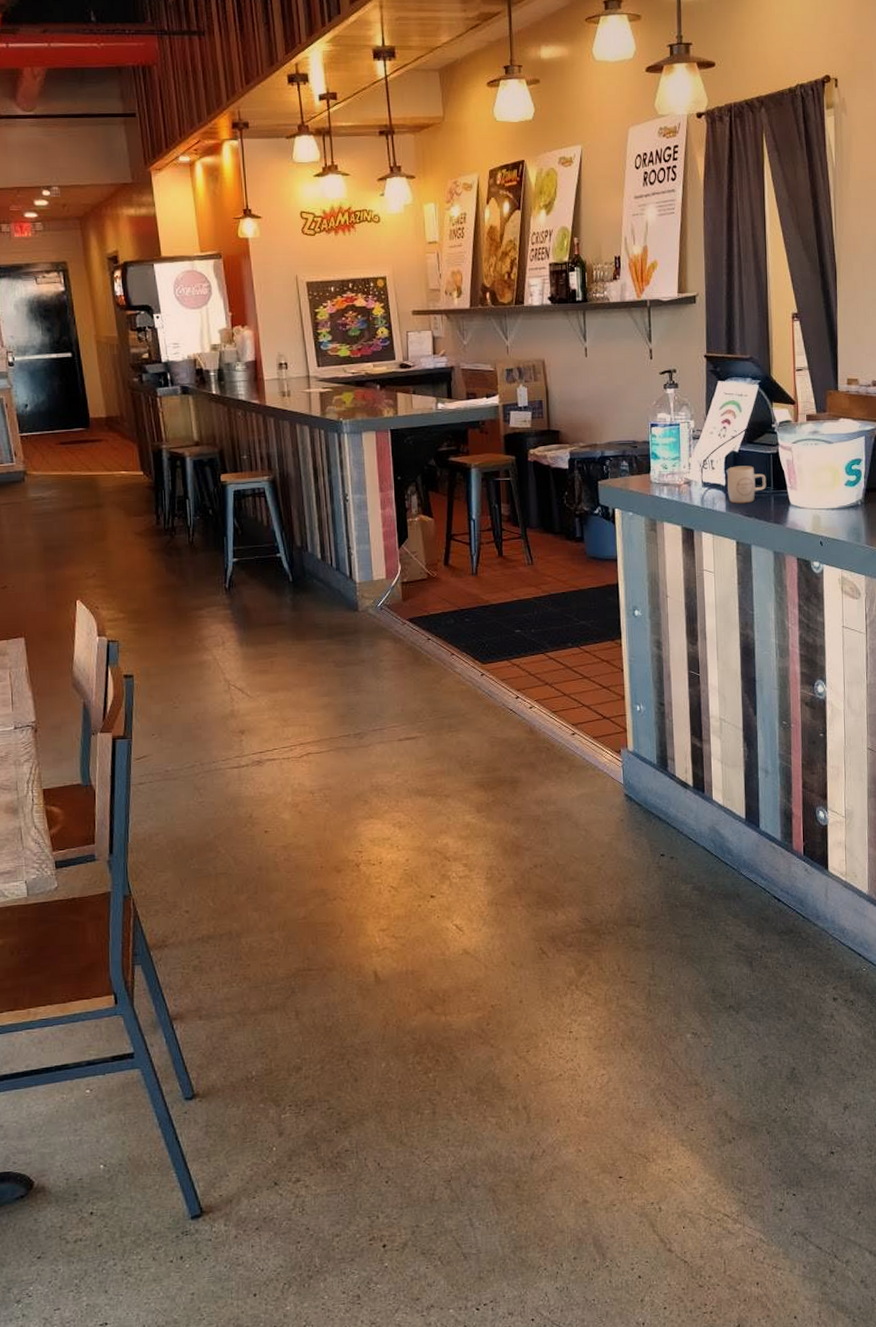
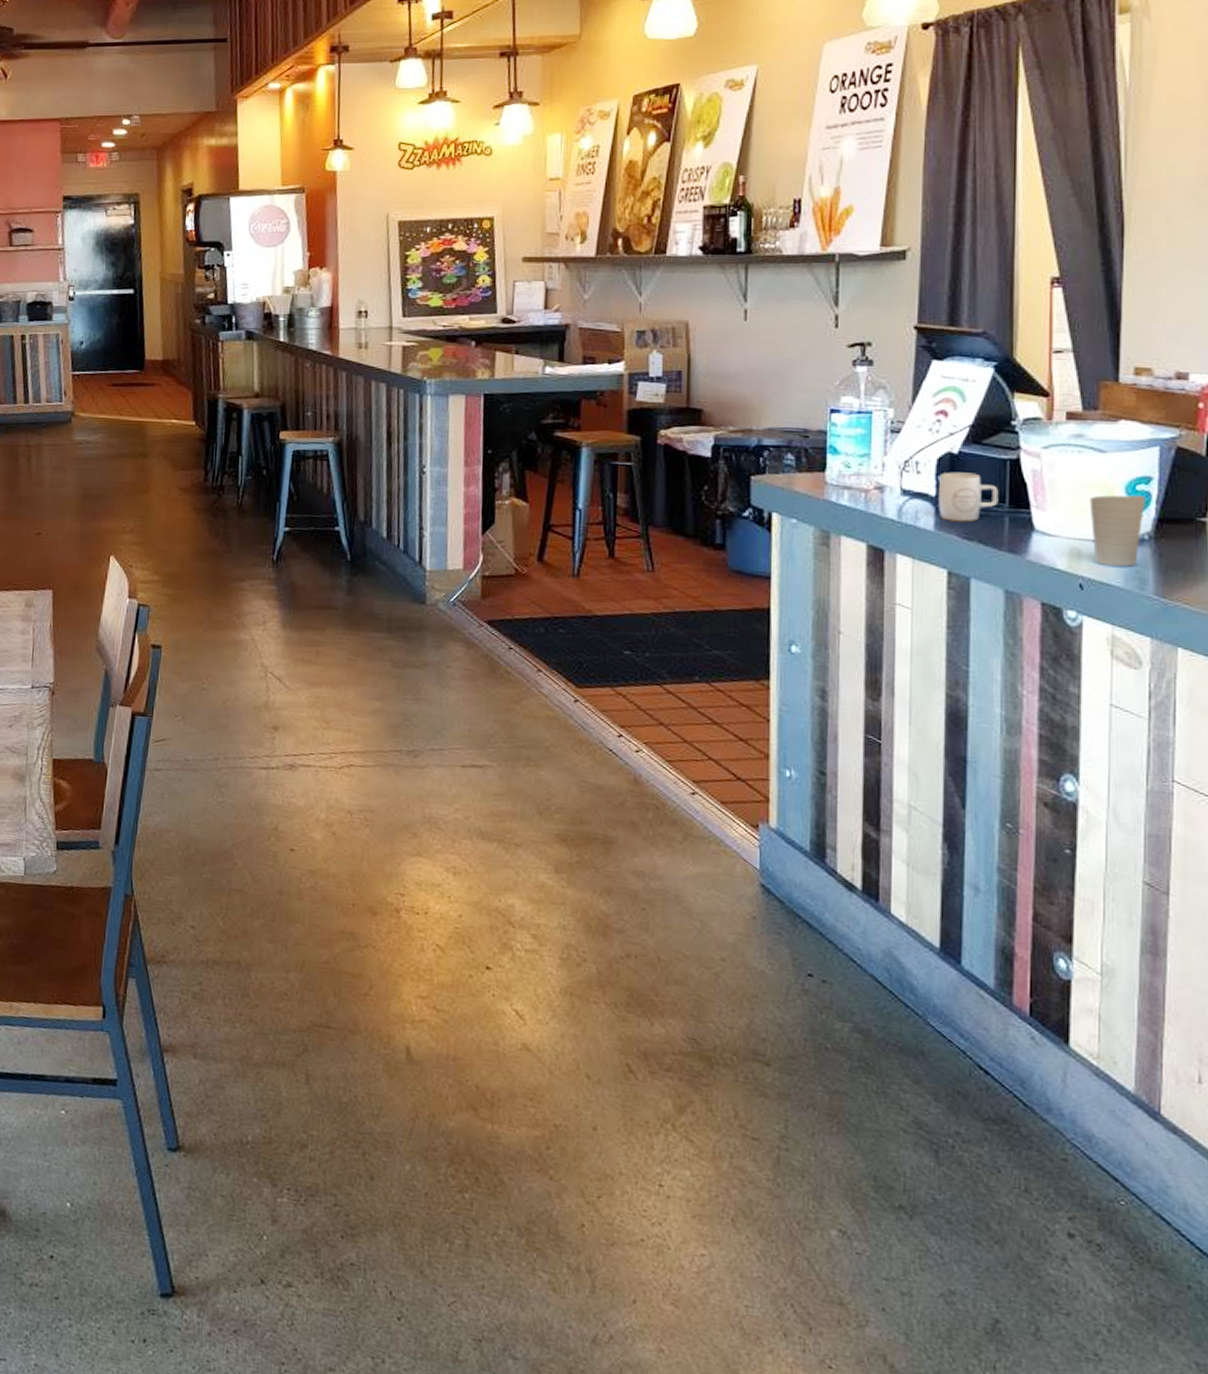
cup: none [824,473,858,527] -> present [1089,495,1146,568]

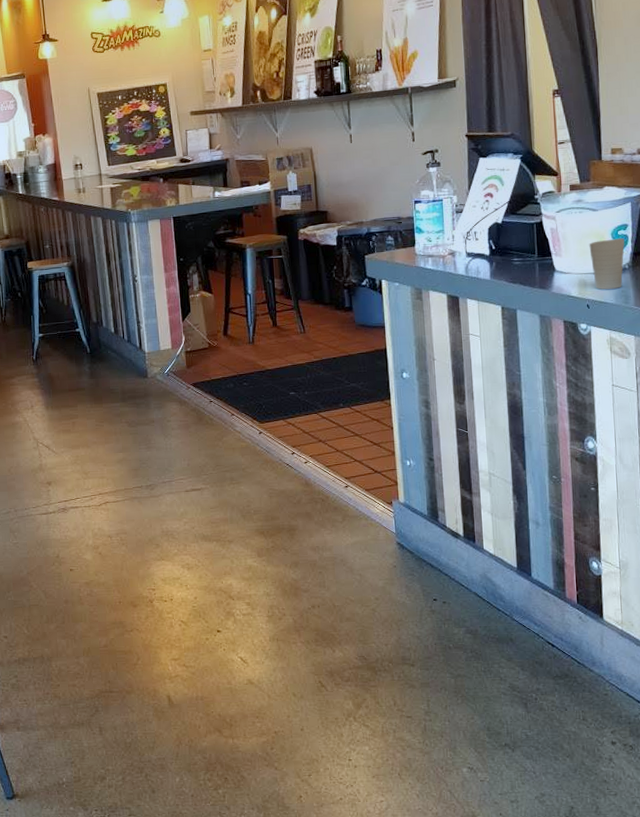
mug: present [937,472,999,523] -> none [490,235,531,272]

